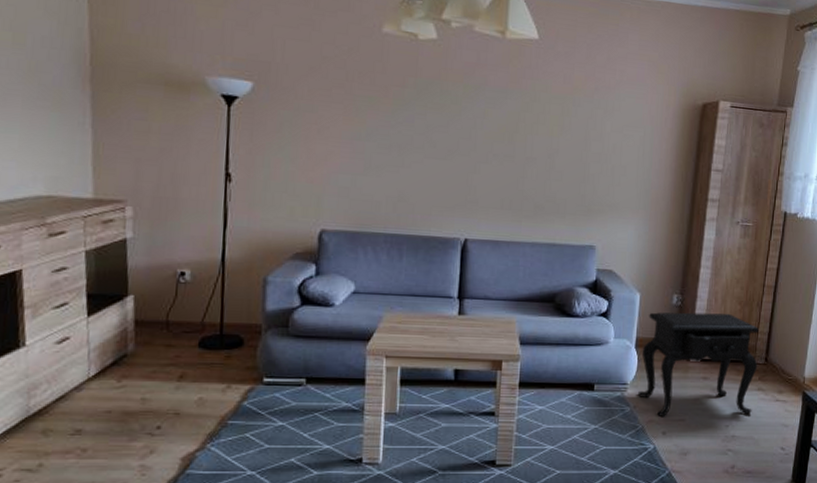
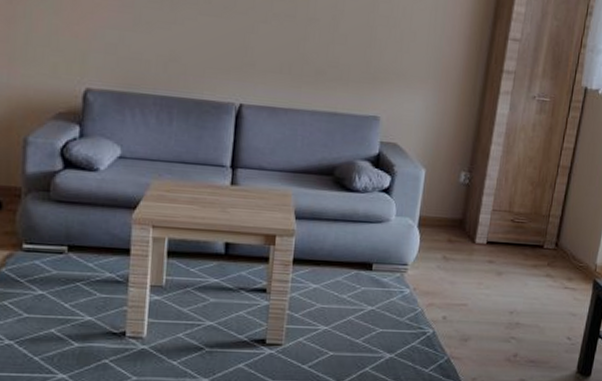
side table: present [638,312,760,418] -> none [418,190,551,302]

